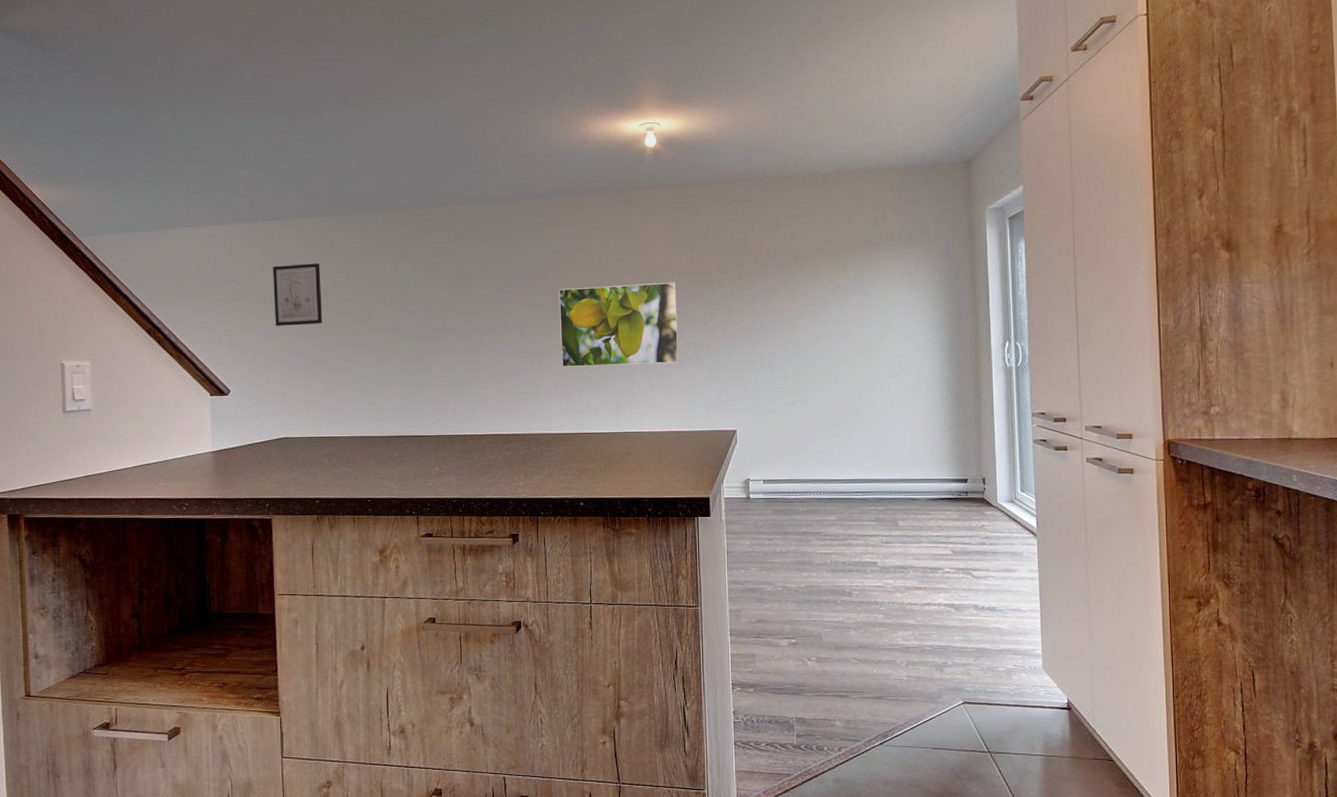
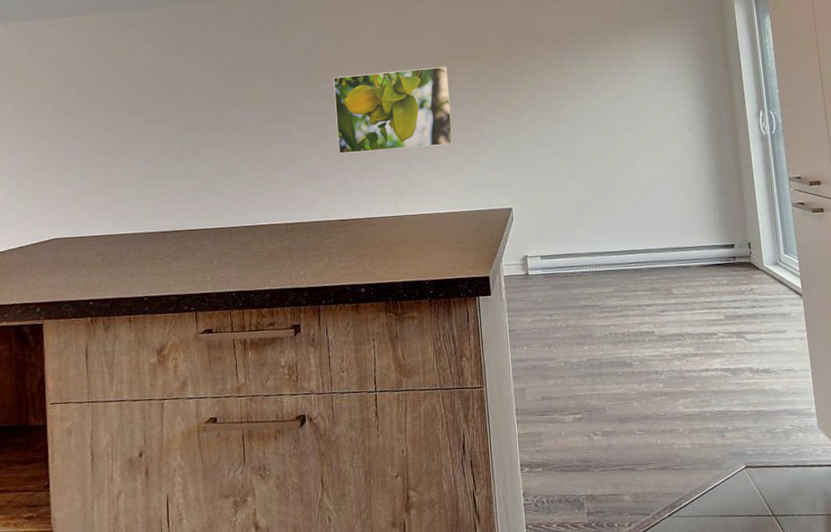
wall art: present [273,263,323,326] -> none [43,60,96,125]

